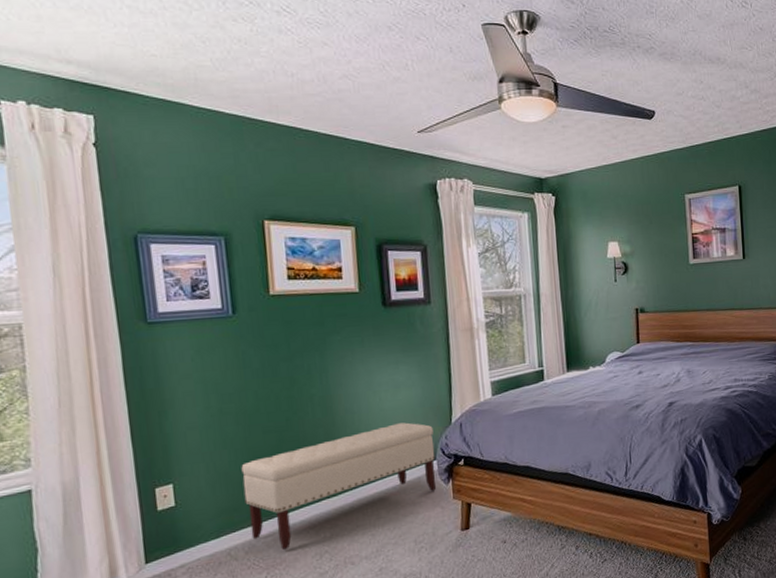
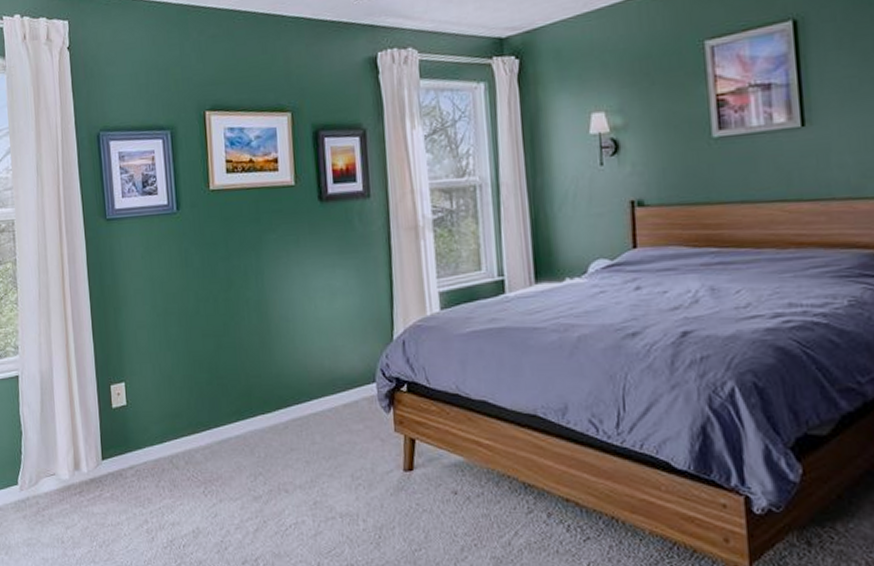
bench: present [241,422,437,551] -> none [182,335,376,466]

